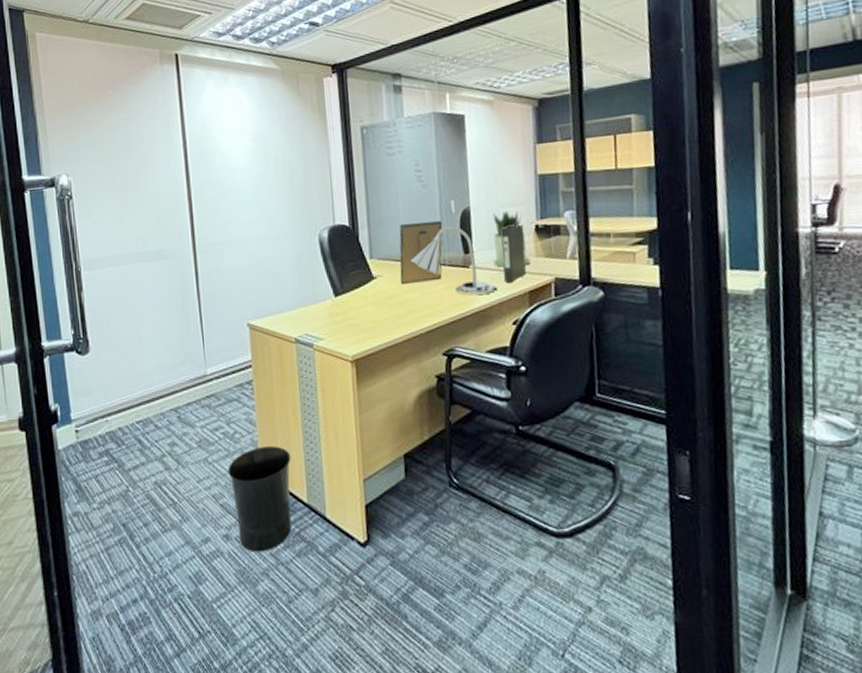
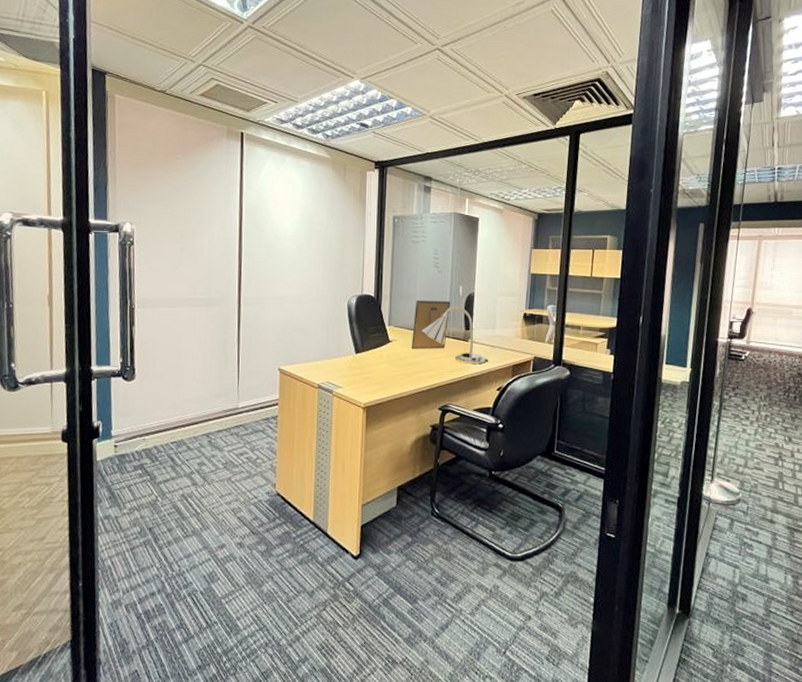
waste bin: present [227,446,292,552] -> none [247,472,303,559]
planter: present [492,211,531,267] -> none [487,299,517,344]
binder: present [500,224,527,283] -> none [494,311,515,357]

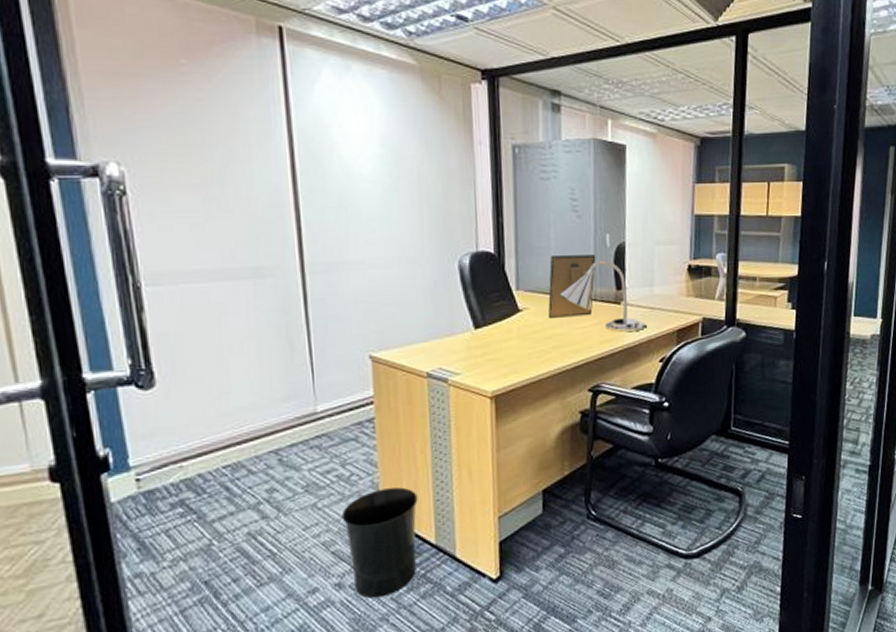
waste bin: none [247,472,303,559] -> present [341,487,418,599]

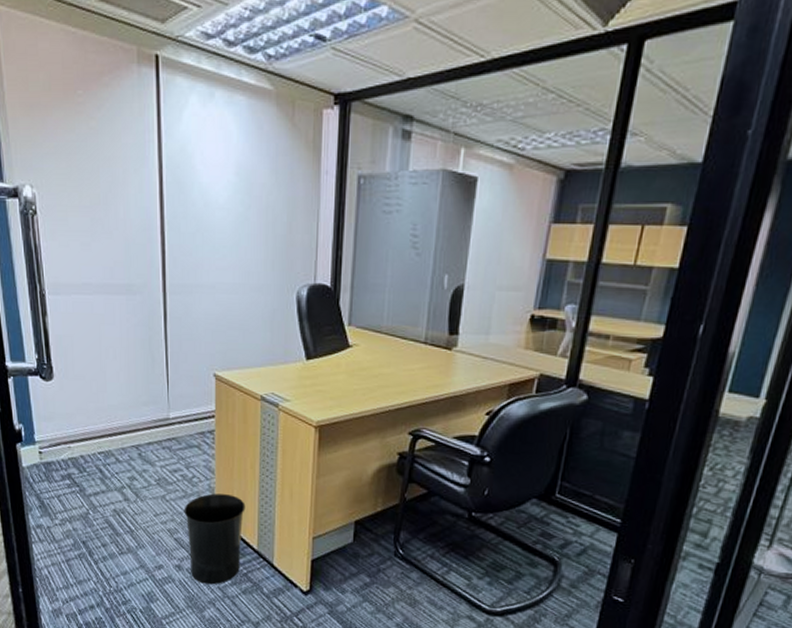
picture frame: present [547,254,596,320] -> none [376,292,432,359]
table lamp: present [560,260,647,333] -> none [391,302,477,381]

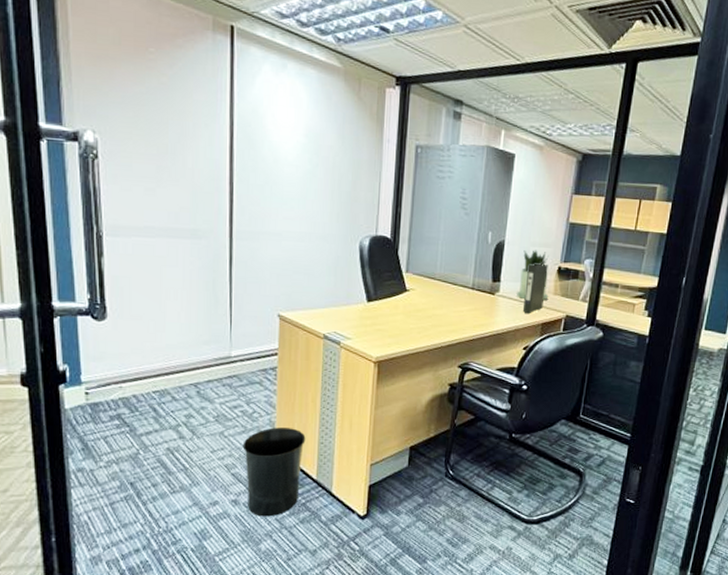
planter: none [477,295,519,356] -> present [516,250,549,300]
binder: none [485,311,518,372] -> present [522,263,548,313]

